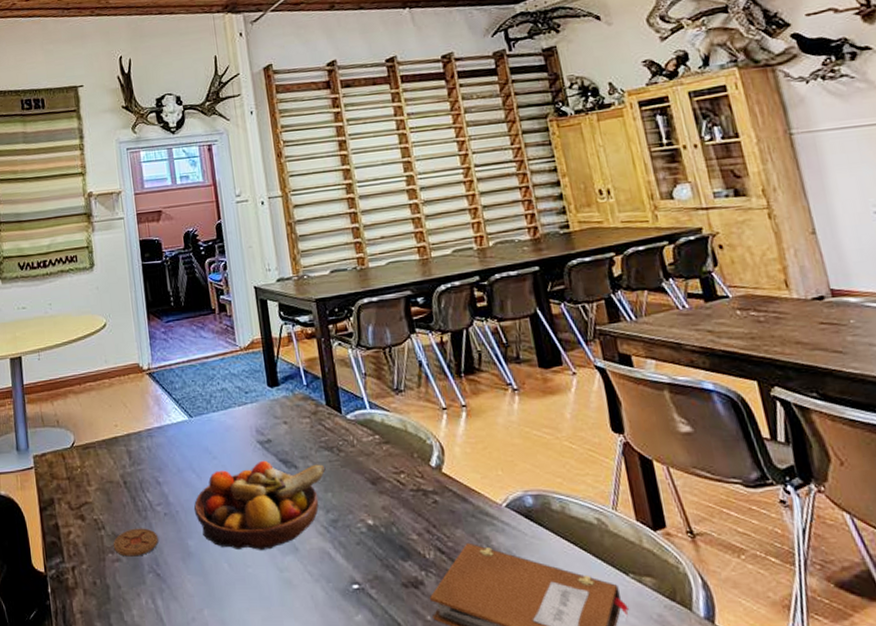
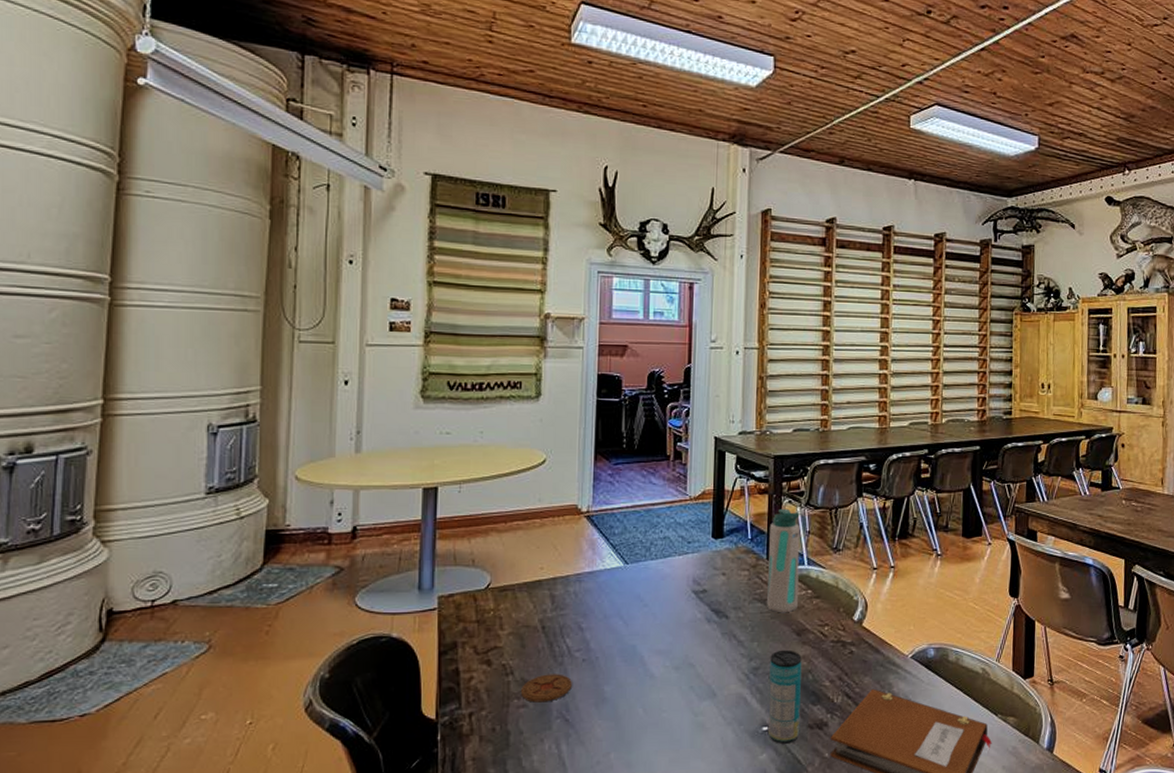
fruit bowl: present [194,460,326,550] -> none [616,609,756,696]
water bottle: none [323,351,367,461] -> present [767,508,800,613]
beverage can: none [347,500,395,604] -> present [767,650,802,744]

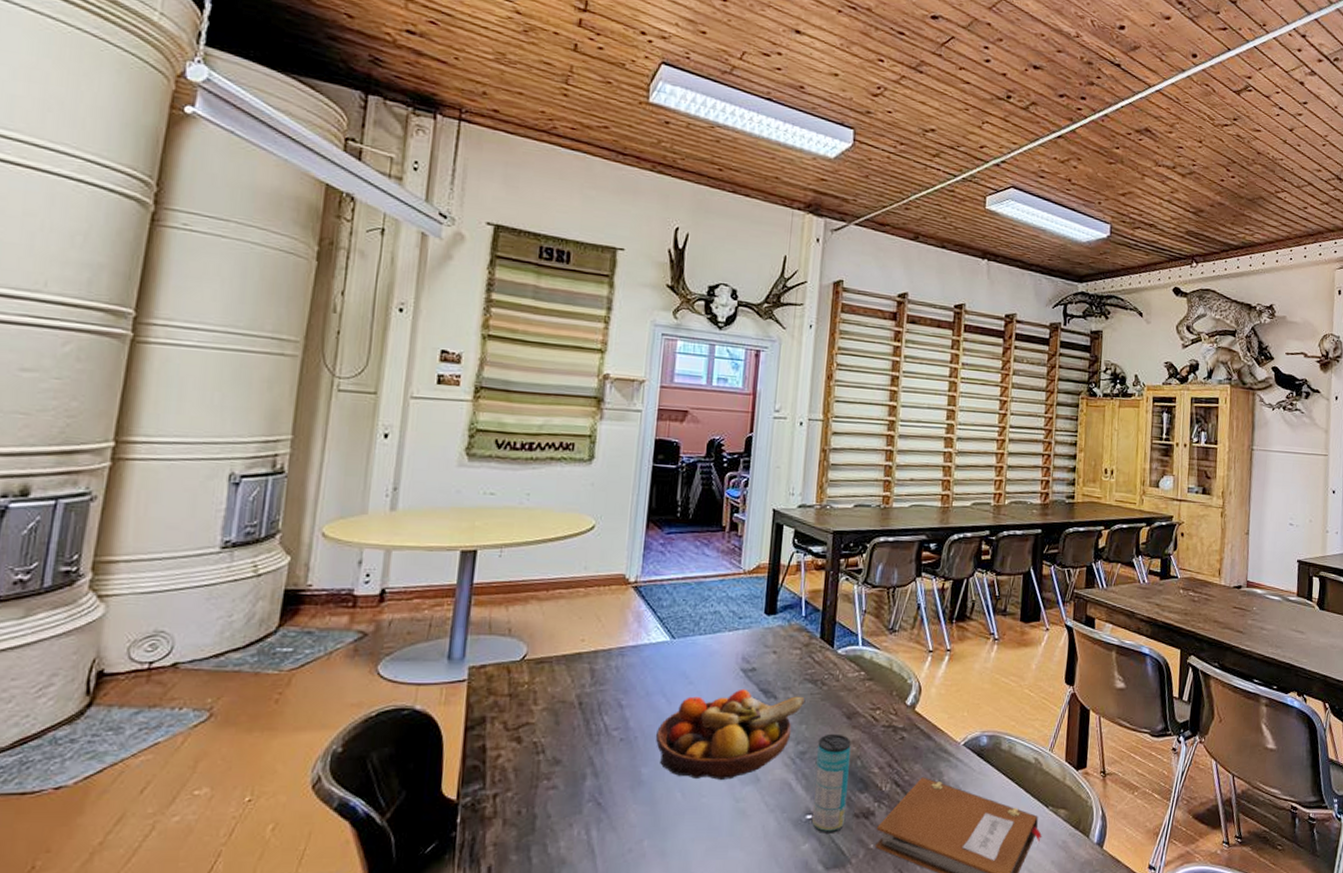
coaster: present [521,674,572,703] -> none [552,753,607,784]
fruit bowl: none [616,609,756,696] -> present [656,689,806,780]
water bottle: present [767,508,800,613] -> none [818,585,857,695]

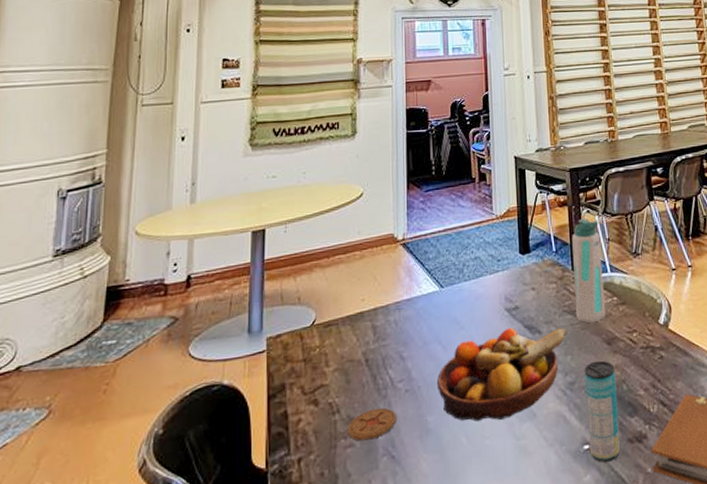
coaster: none [552,753,607,784] -> present [348,407,396,441]
water bottle: none [818,585,857,695] -> present [571,218,605,324]

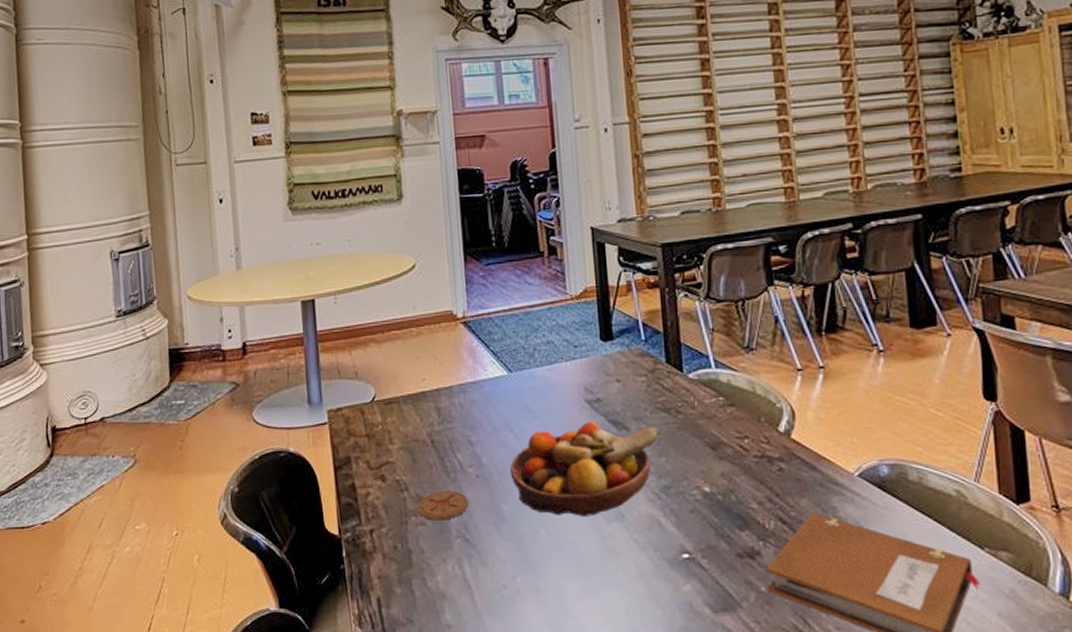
water bottle: present [571,218,605,324] -> none [664,303,709,424]
beverage can: present [584,360,621,463] -> none [682,466,728,574]

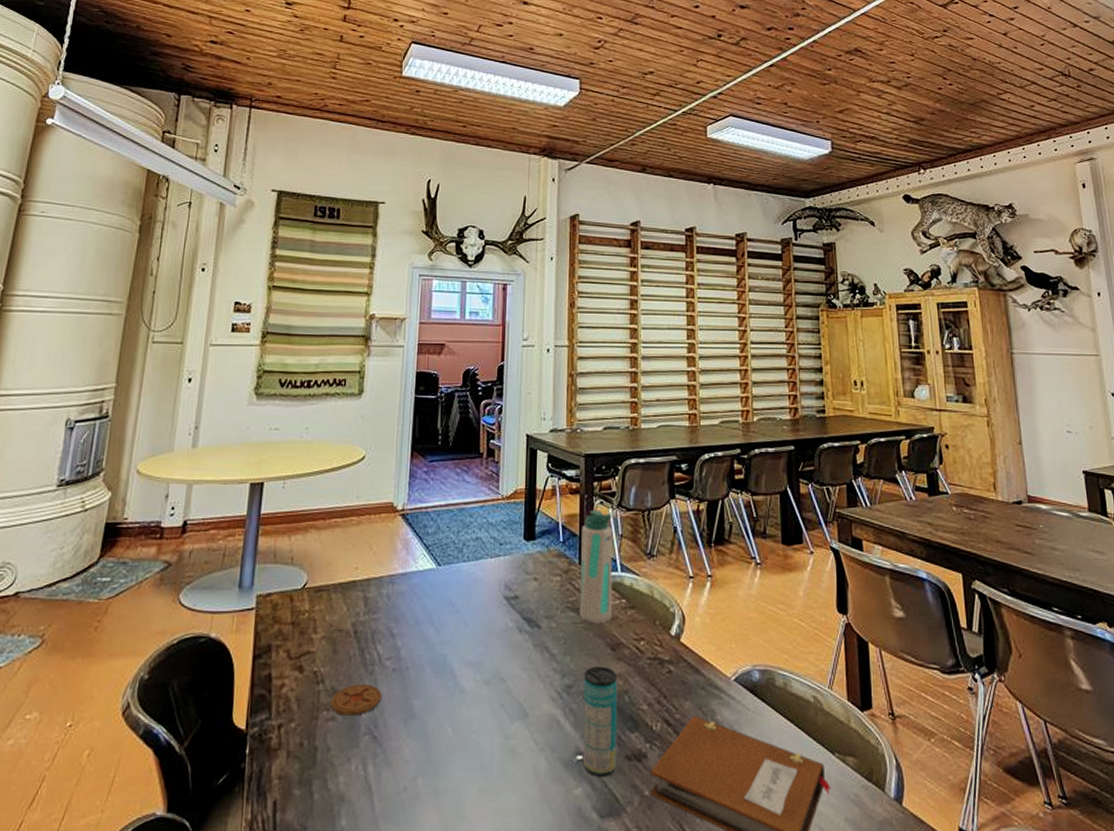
fruit bowl: present [510,421,661,516] -> none [426,617,569,714]
water bottle: none [664,303,709,424] -> present [580,509,613,624]
beverage can: none [682,466,728,574] -> present [582,666,618,777]

